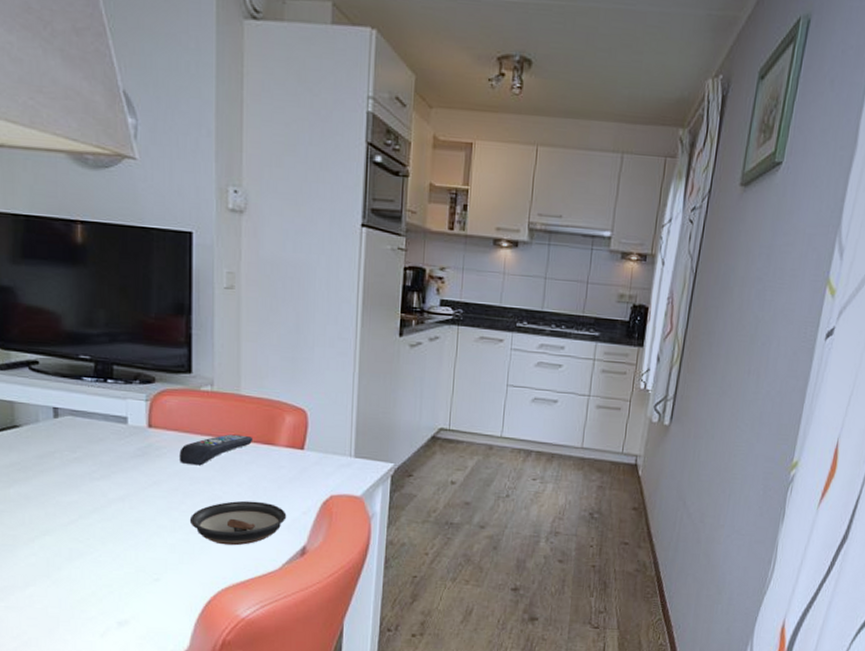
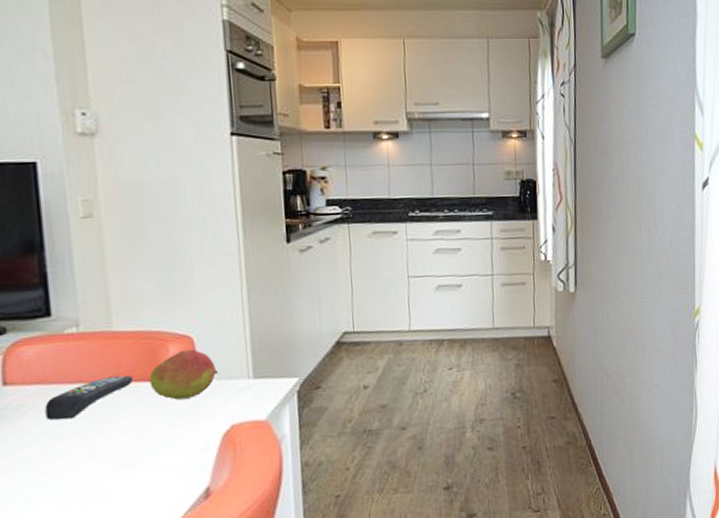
saucer: present [189,500,287,546] -> none [65,446,183,505]
fruit: none [266,421,326,466] -> present [149,349,219,400]

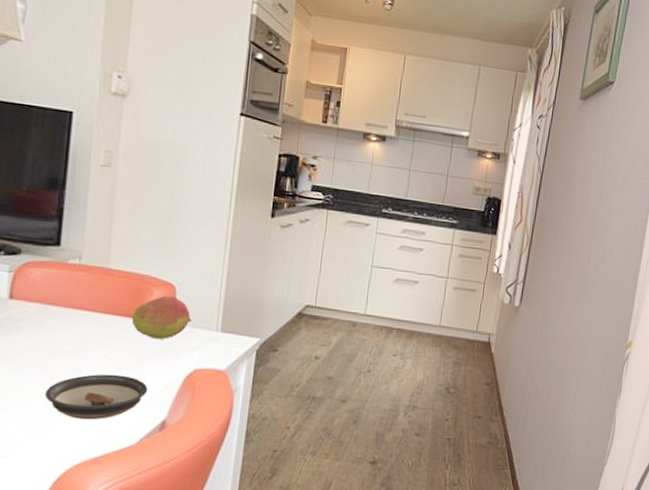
remote control: present [45,375,134,420] -> none [39,307,119,338]
saucer: none [65,446,183,505] -> present [44,374,148,420]

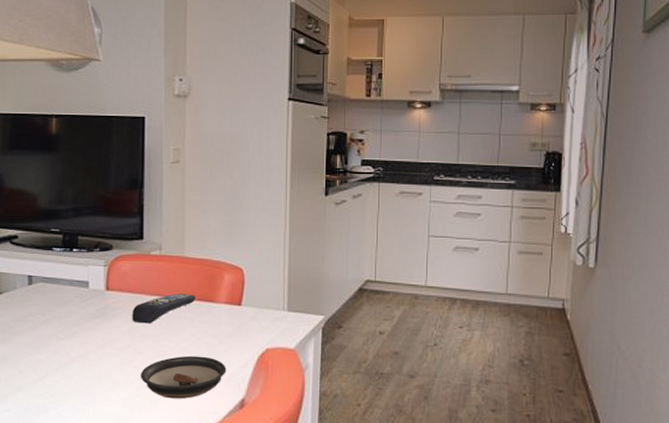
remote control: none [39,307,119,338] -> present [132,293,196,324]
fruit: present [131,296,192,339] -> none [207,279,261,321]

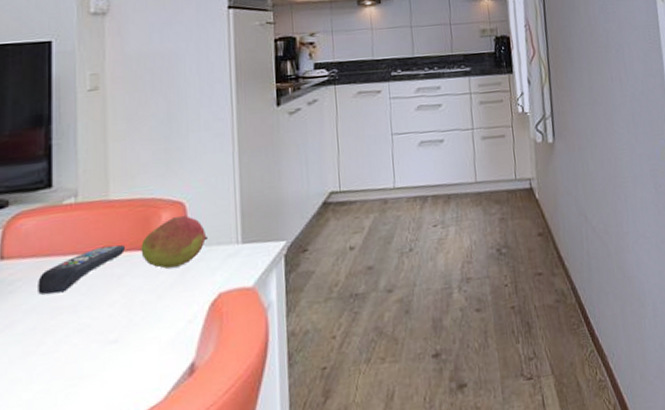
saucer: present [140,355,226,399] -> none [50,319,169,386]
fruit: none [207,279,261,321] -> present [141,215,209,269]

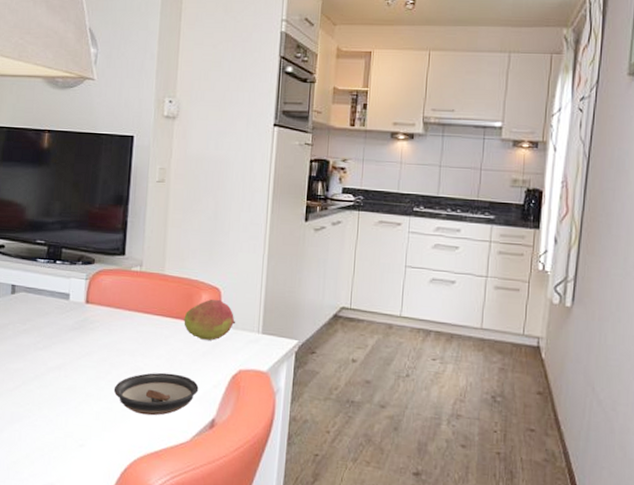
remote control: present [38,245,126,295] -> none [109,310,173,339]
saucer: none [50,319,169,386] -> present [113,372,199,416]

